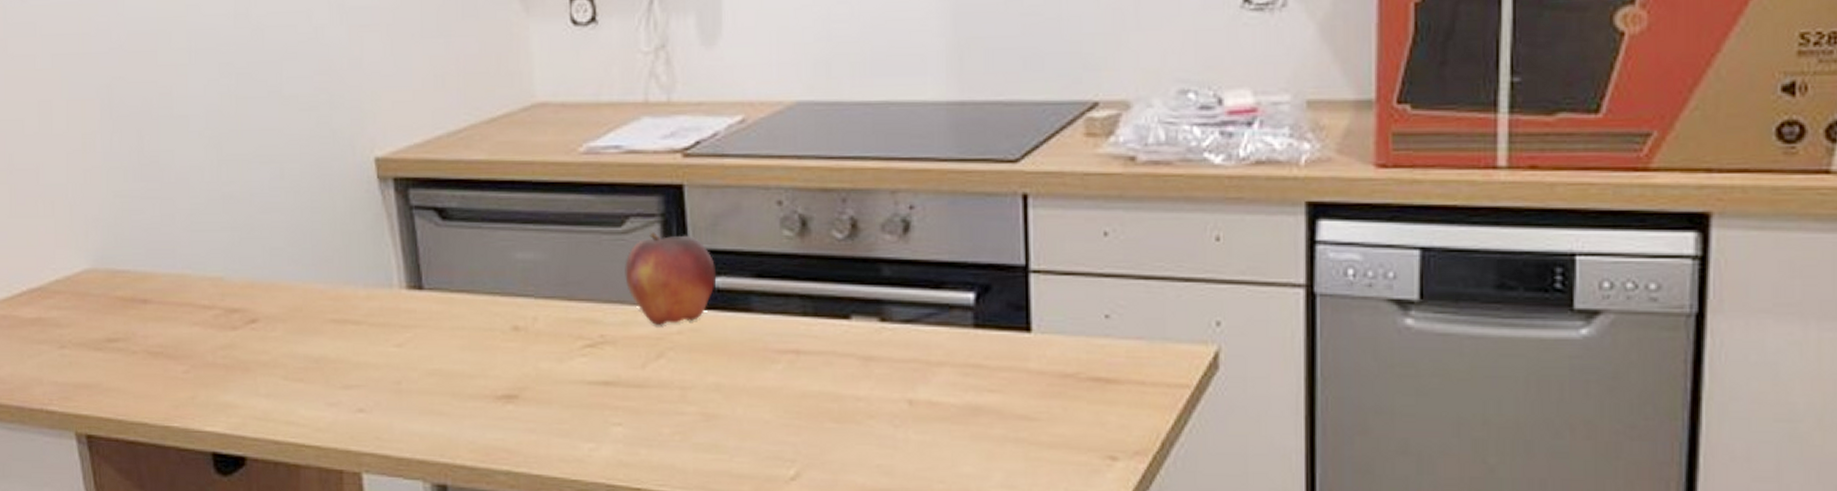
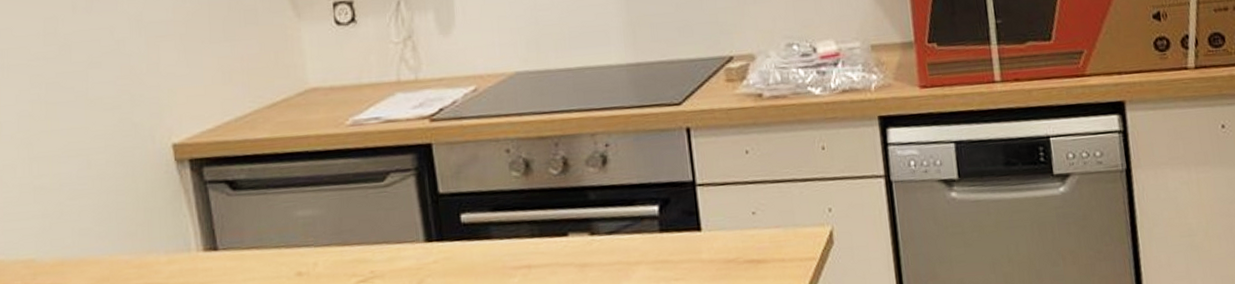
fruit: present [625,232,717,326] -> none [388,183,462,259]

